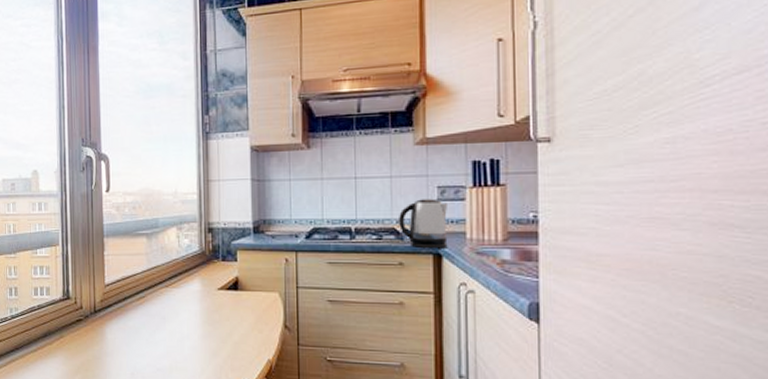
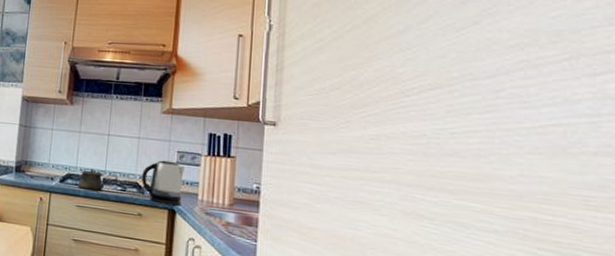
cooking pot: none [326,218,373,245] -> present [77,168,119,192]

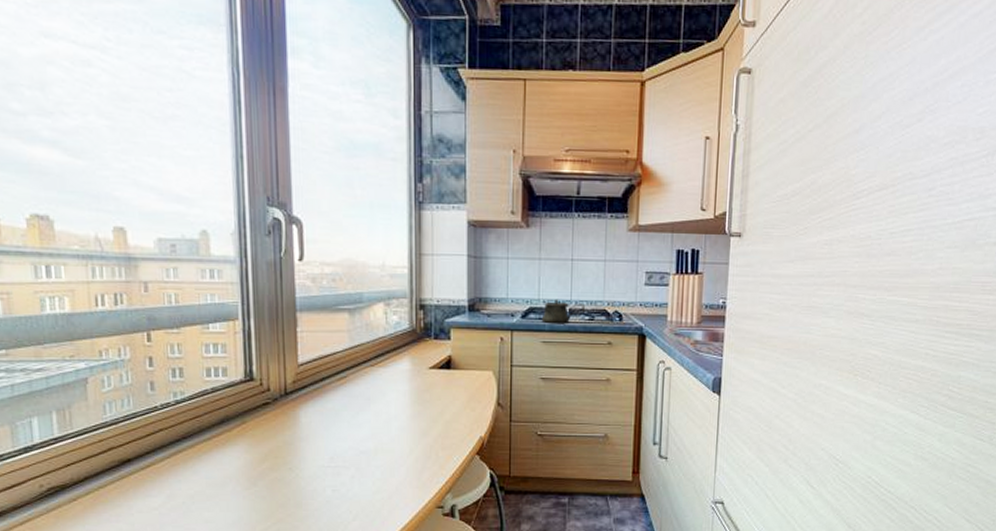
kettle: present [141,160,184,206] -> none [610,283,653,330]

